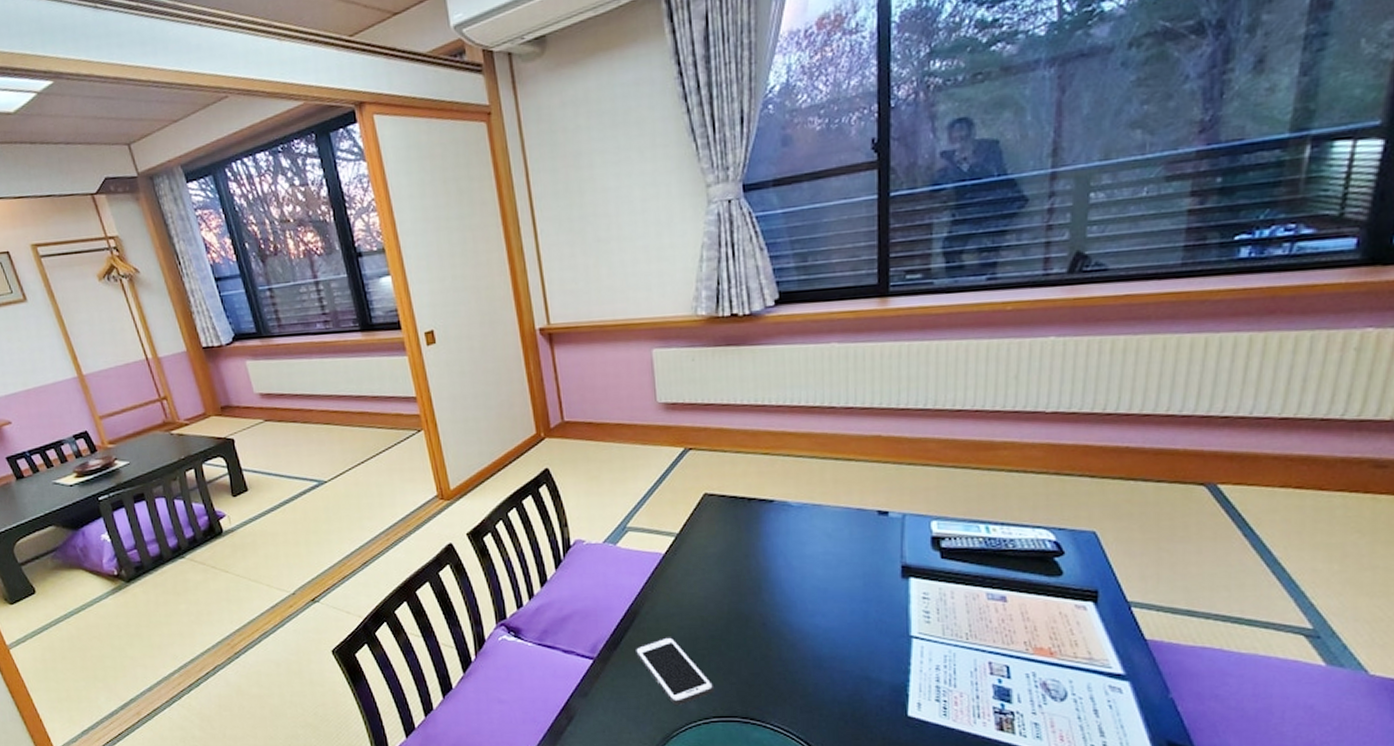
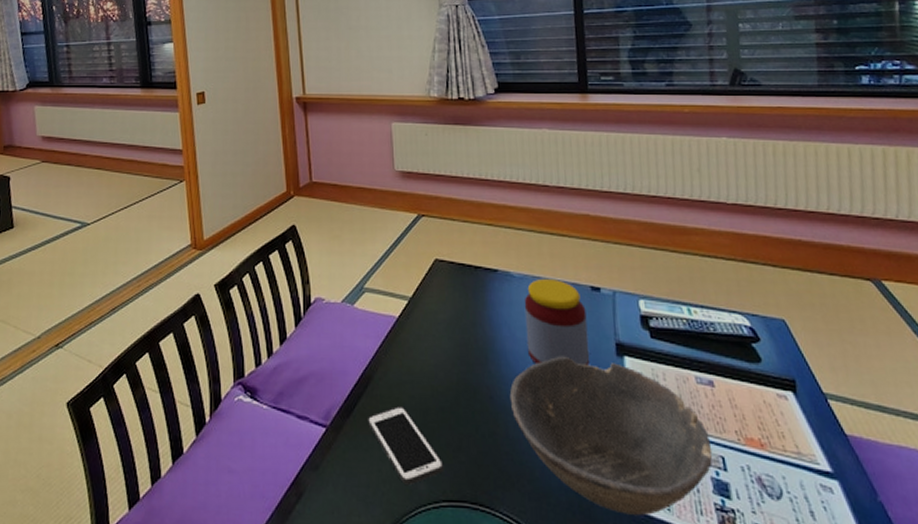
bowl: none [783,581,997,721] -> present [509,356,713,515]
jar: none [802,505,872,591] -> present [524,278,590,366]

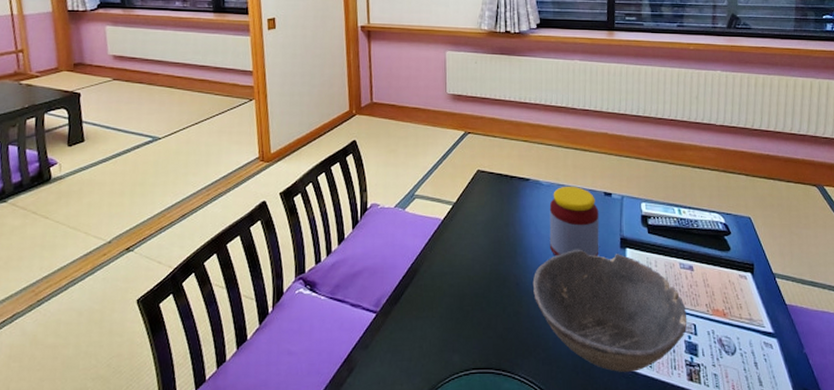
cell phone: present [367,405,444,486] -> none [412,292,475,358]

